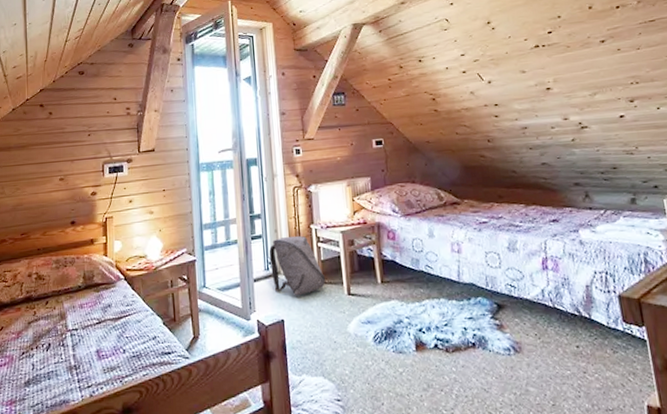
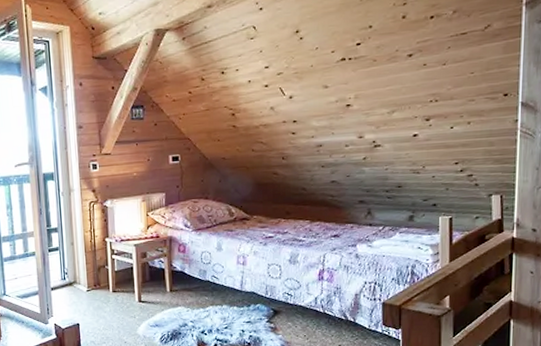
backpack: present [269,236,326,296] -> none [65,248,119,303]

